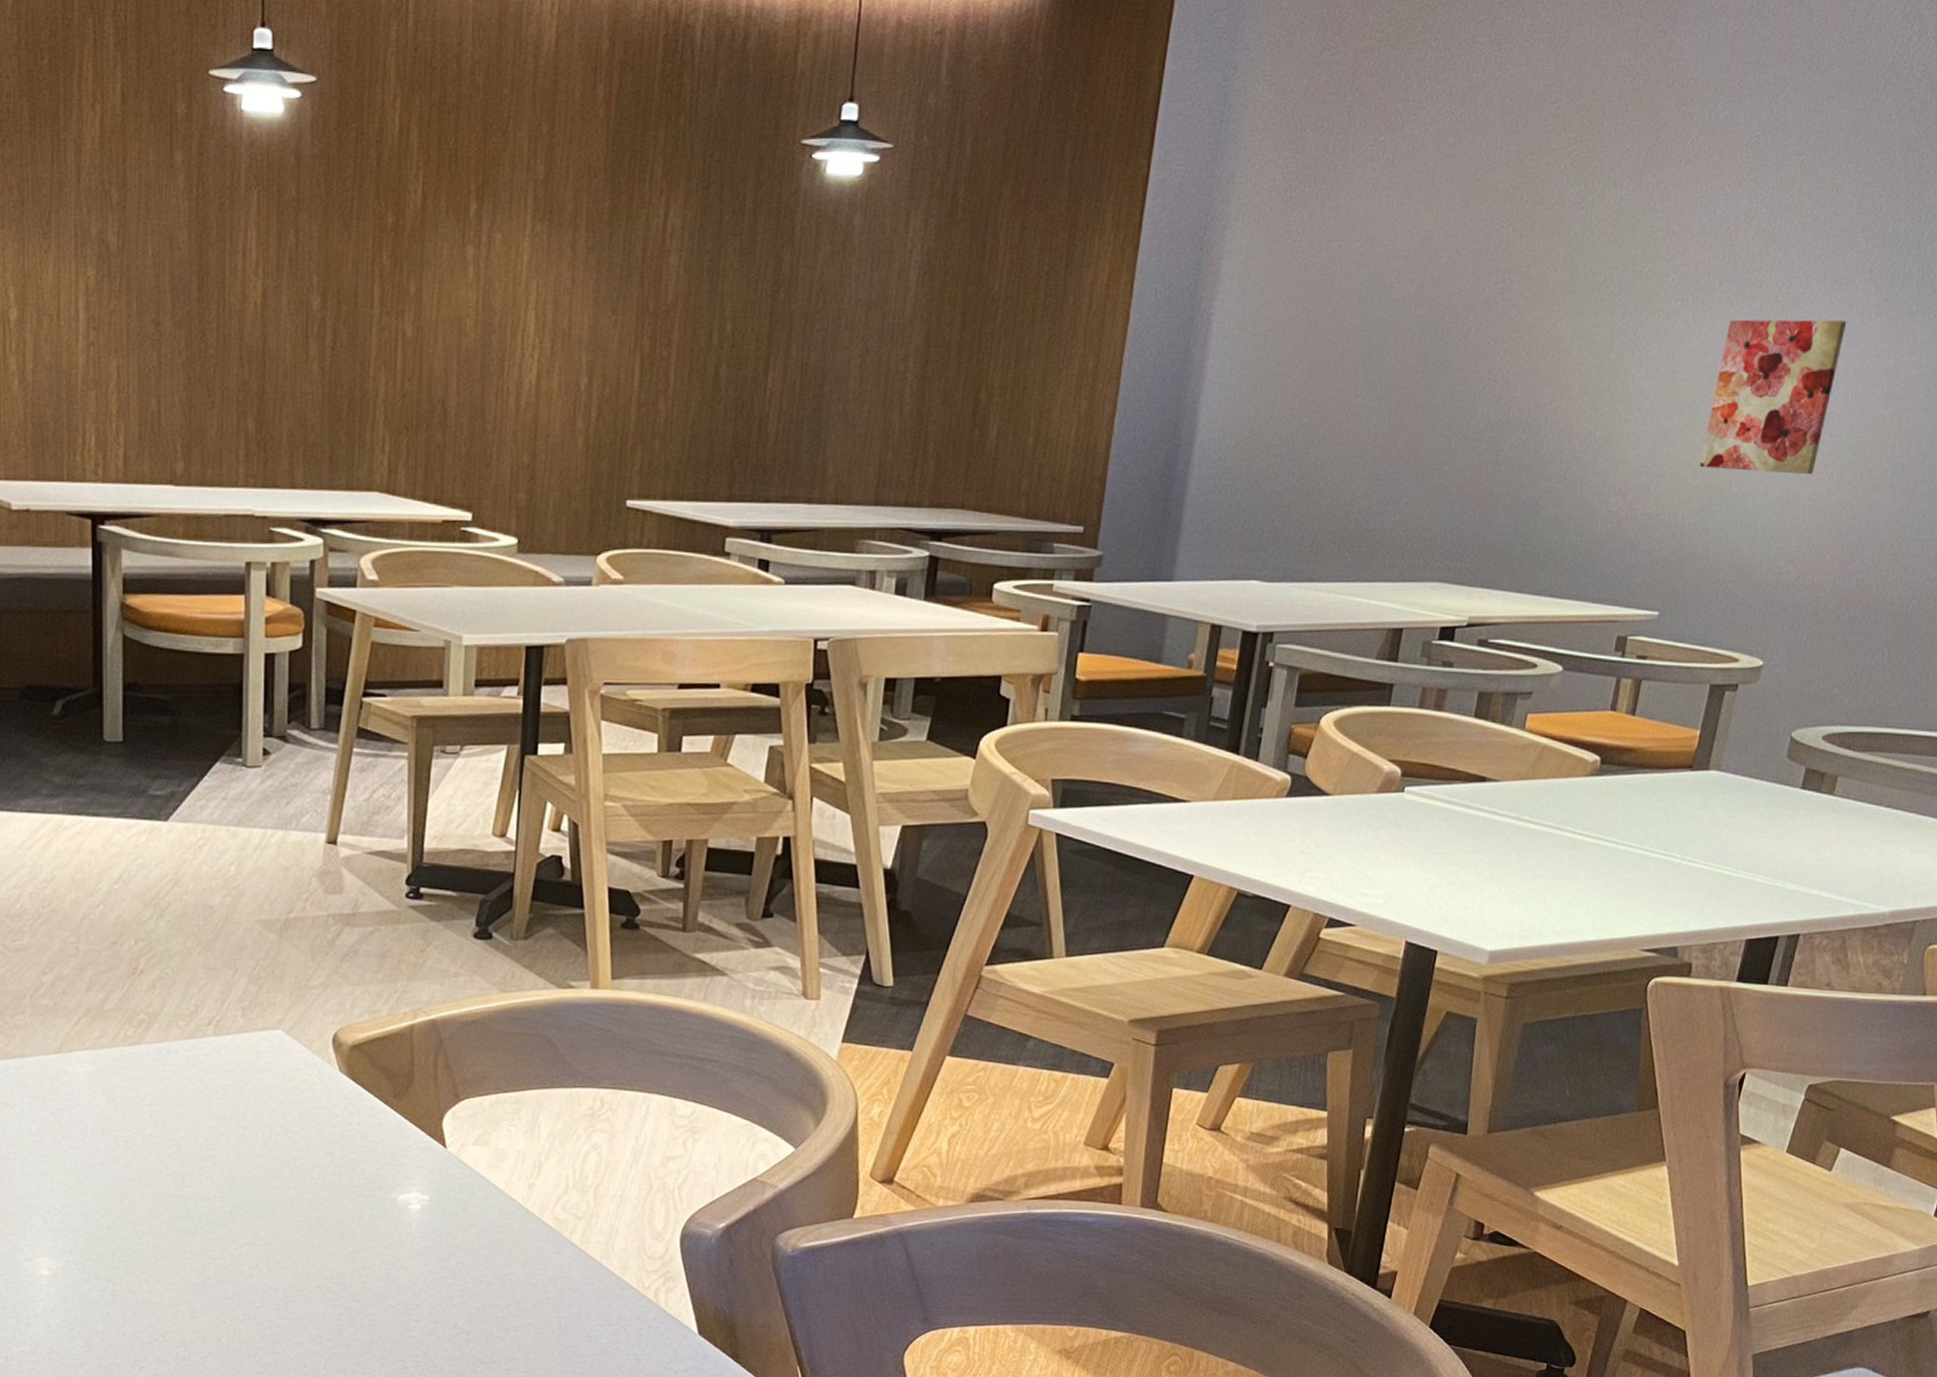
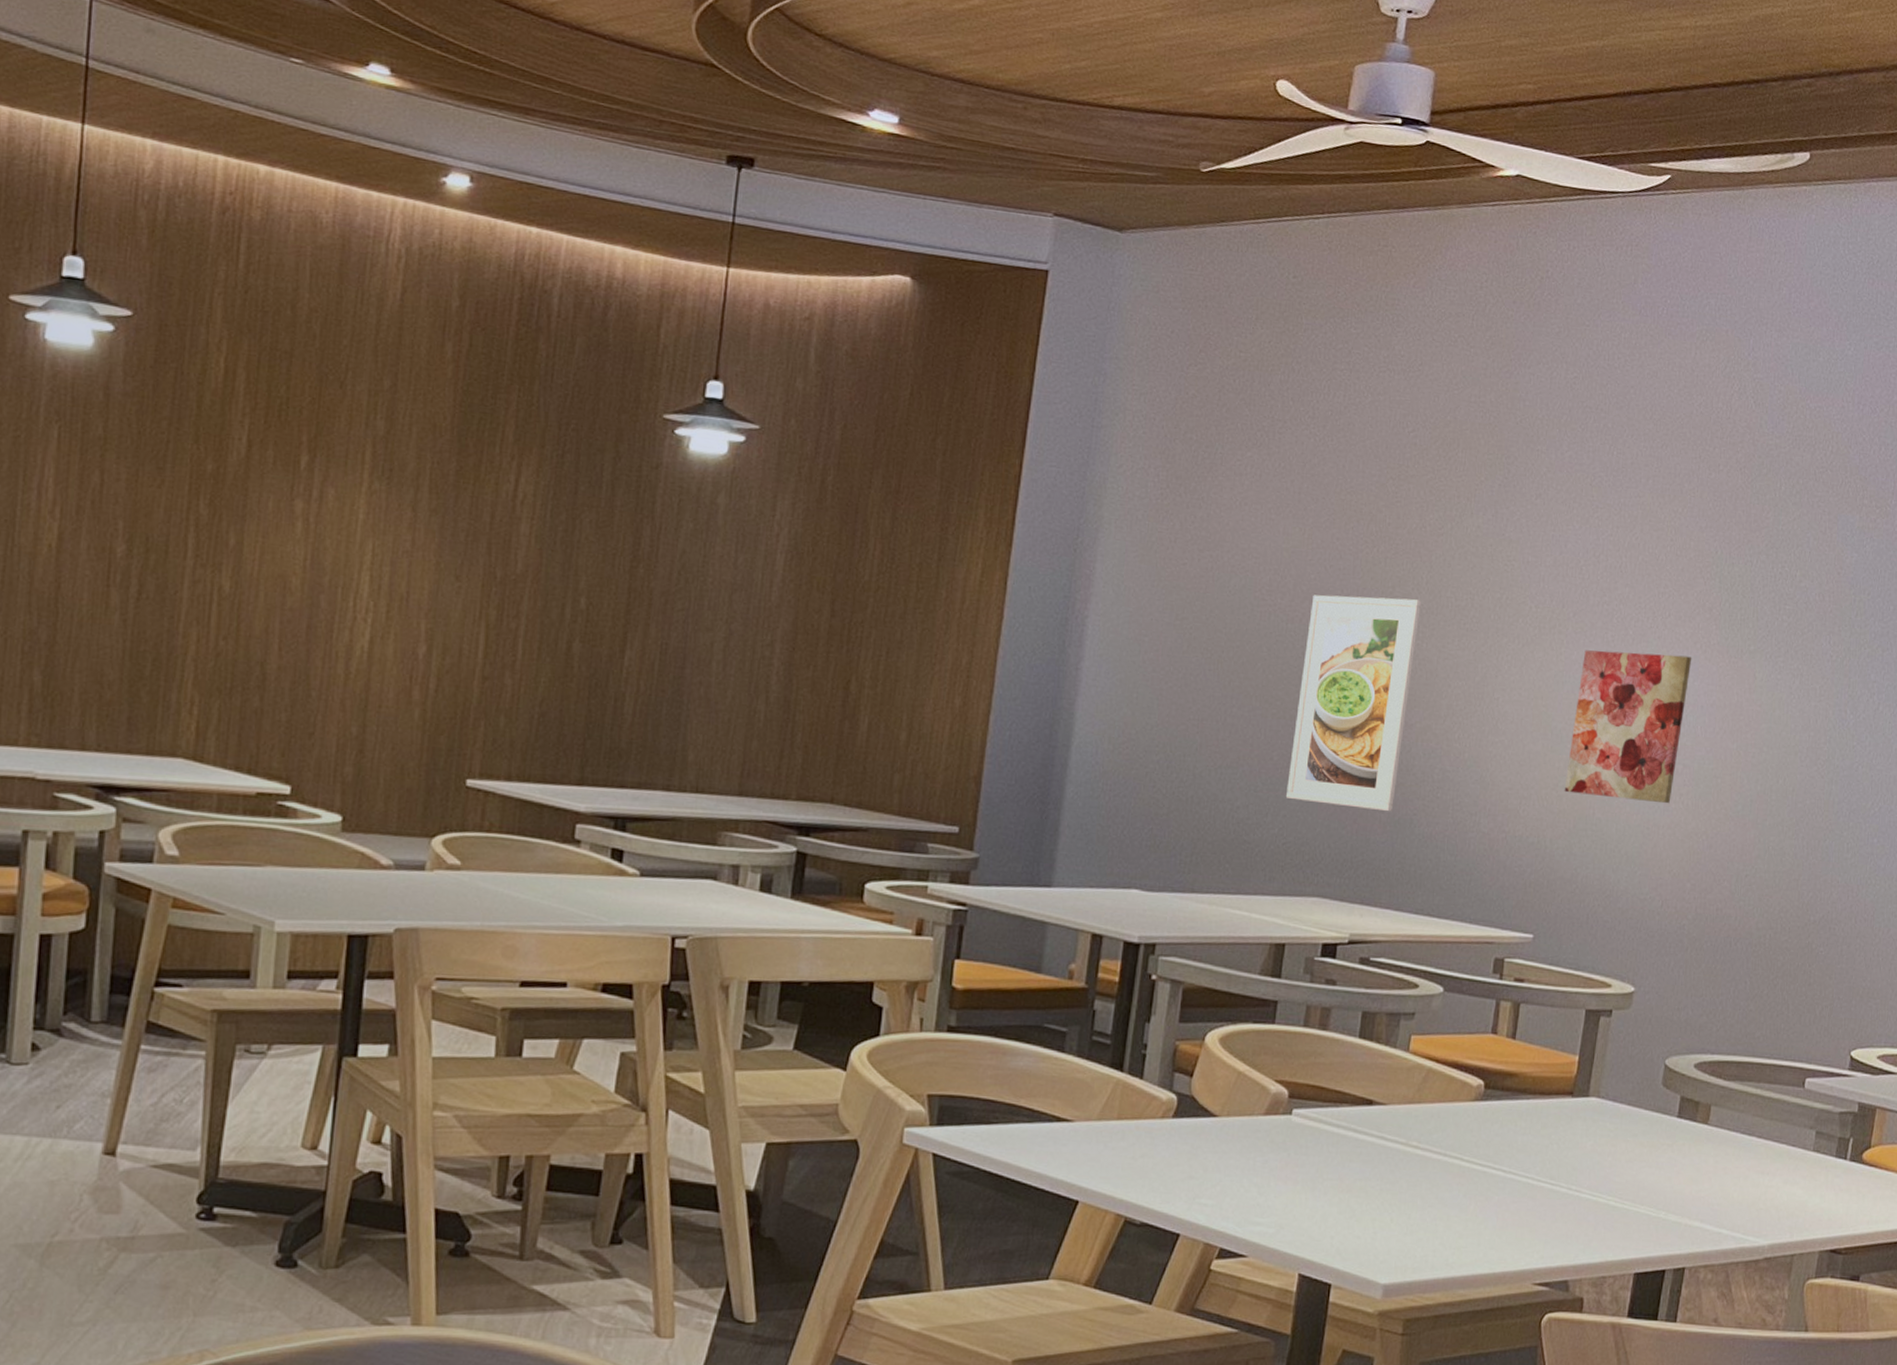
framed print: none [1408,277,1557,495] -> present [1285,595,1421,812]

